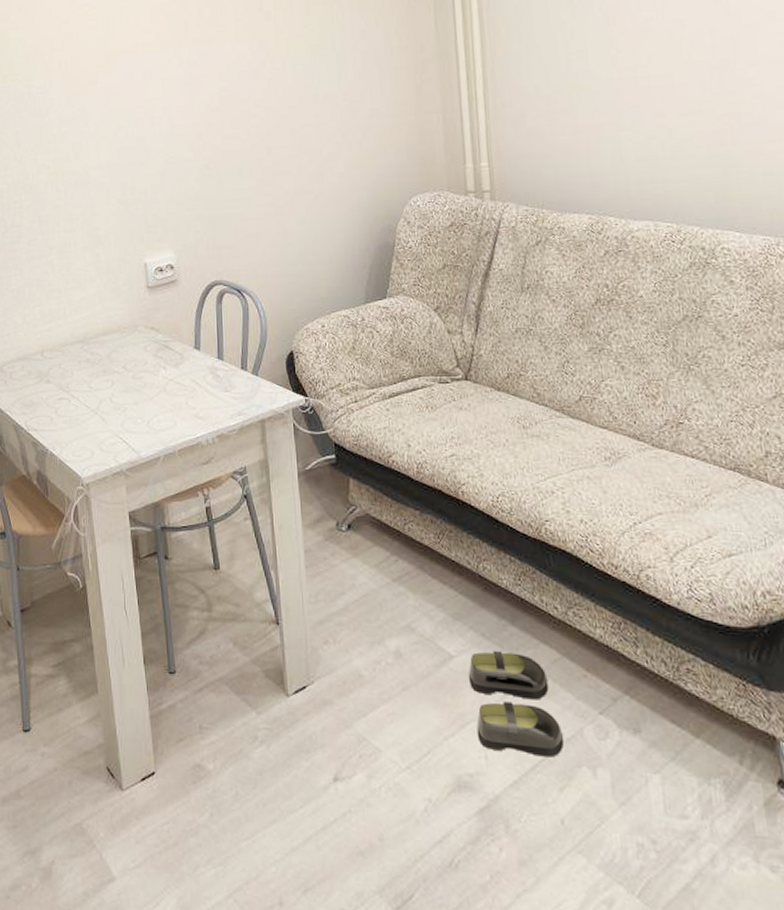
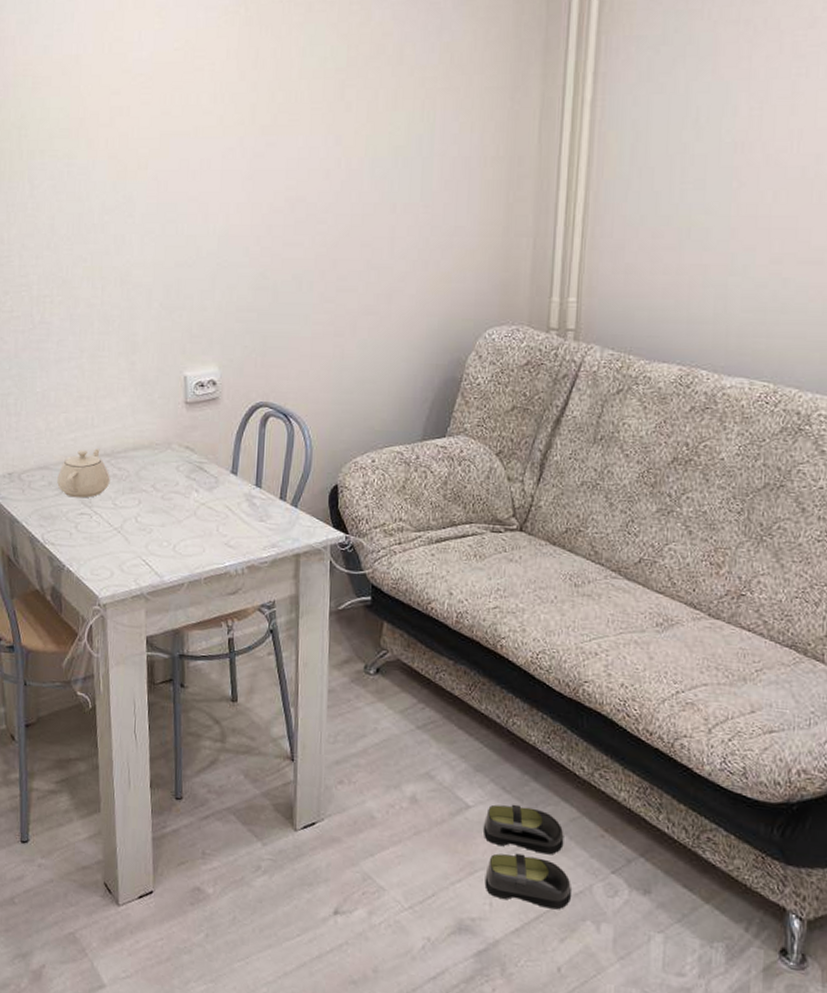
teapot: none [36,336,84,384] -> present [57,449,110,499]

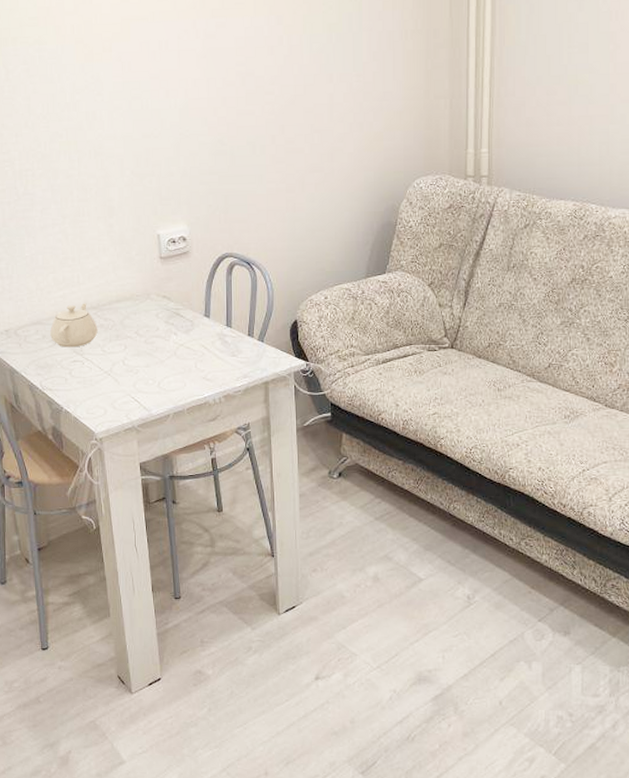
slippers: present [484,804,571,910] -> none [435,574,507,655]

